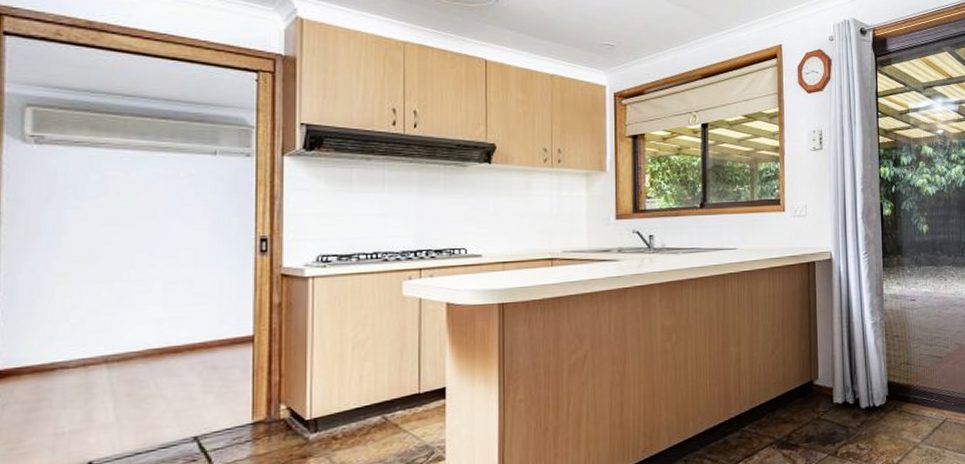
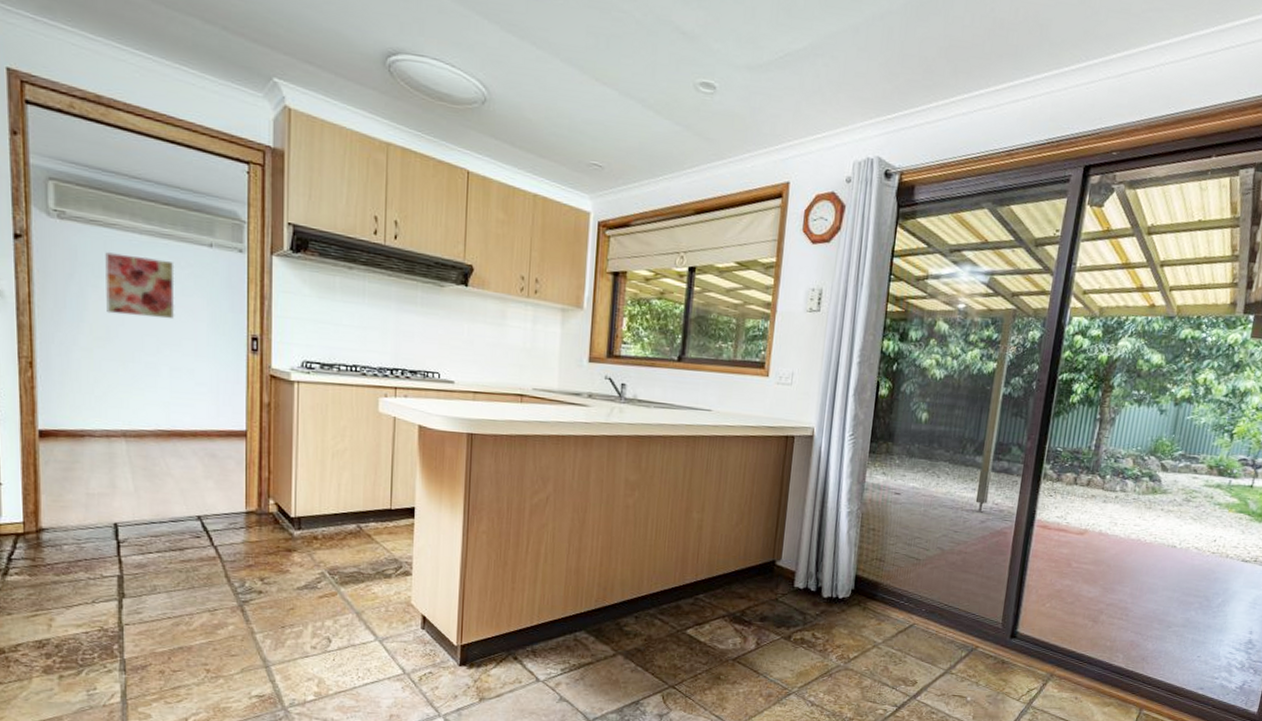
wall art: none [90,172,172,234] -> present [105,252,175,319]

